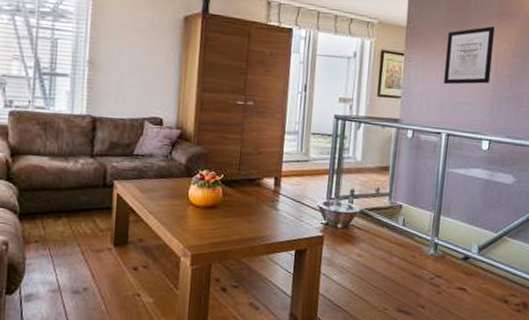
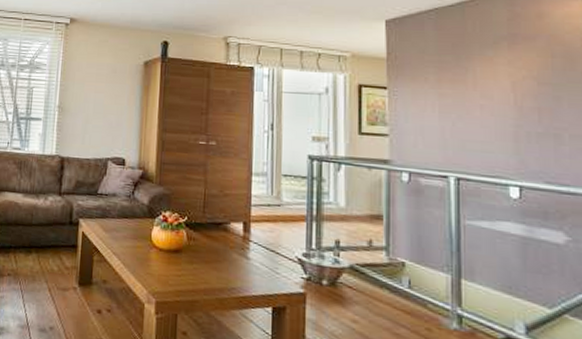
wall art: present [443,26,495,85] -> none [441,52,509,120]

